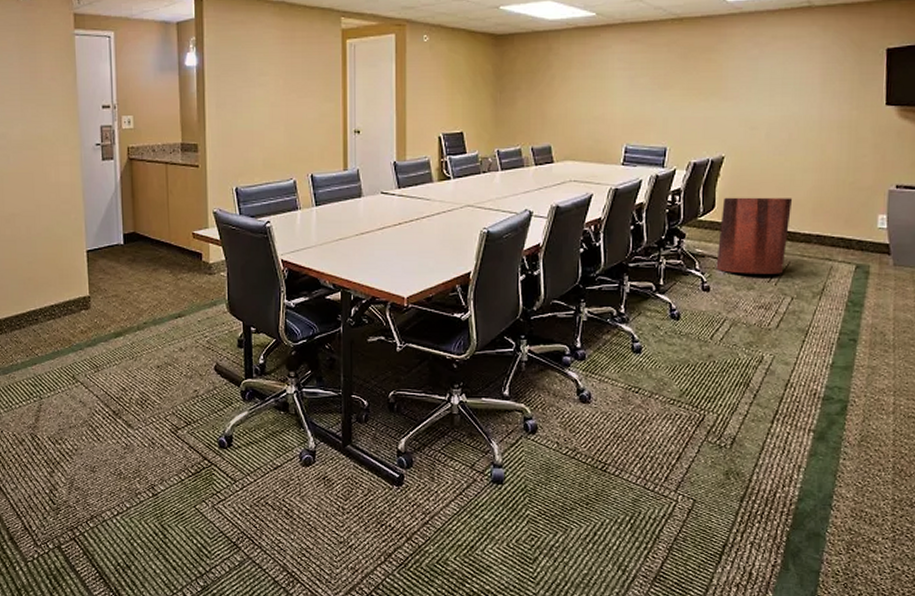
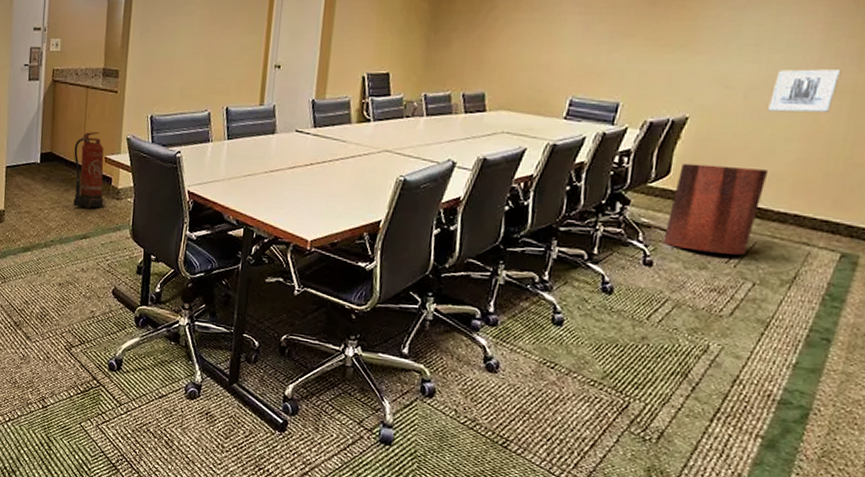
fire extinguisher: none [159,207,199,286] -> present [73,131,106,208]
wall art: none [786,108,839,147] -> present [768,69,842,113]

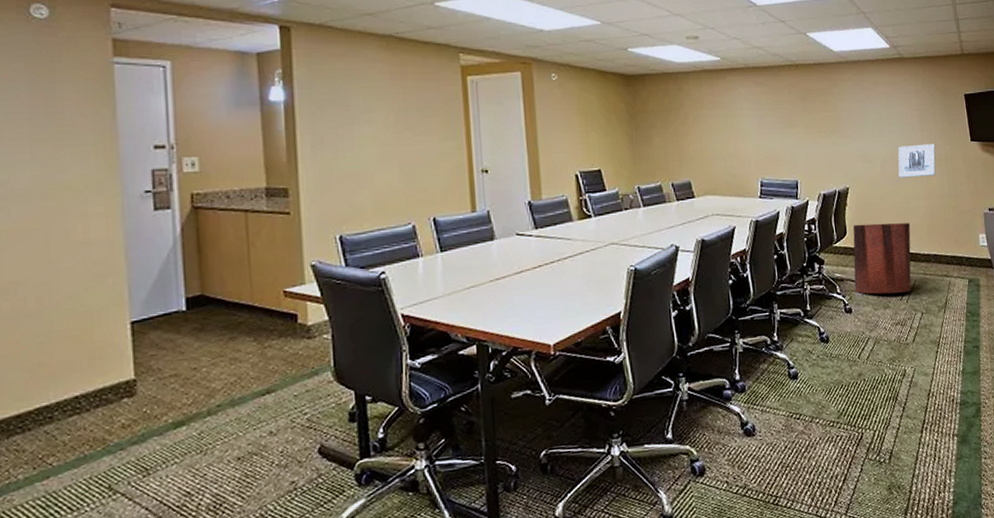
fire extinguisher: present [73,131,106,208] -> none [237,261,294,357]

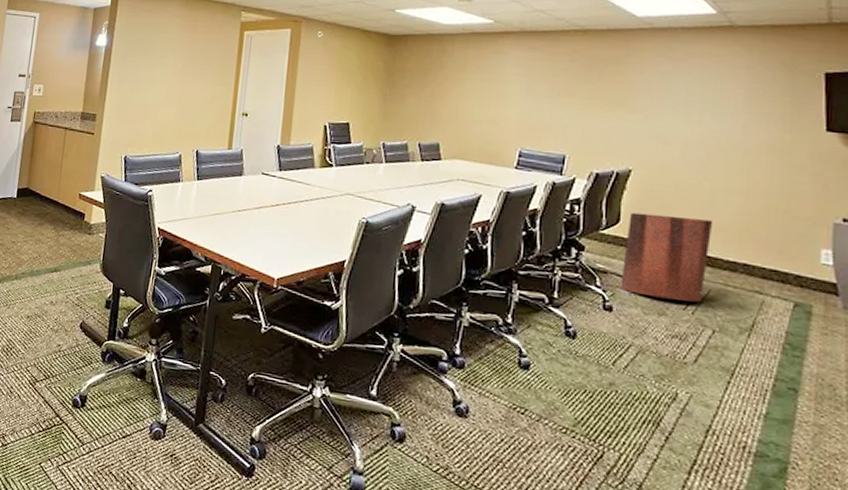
wall art: present [898,144,936,178] -> none [705,129,768,169]

